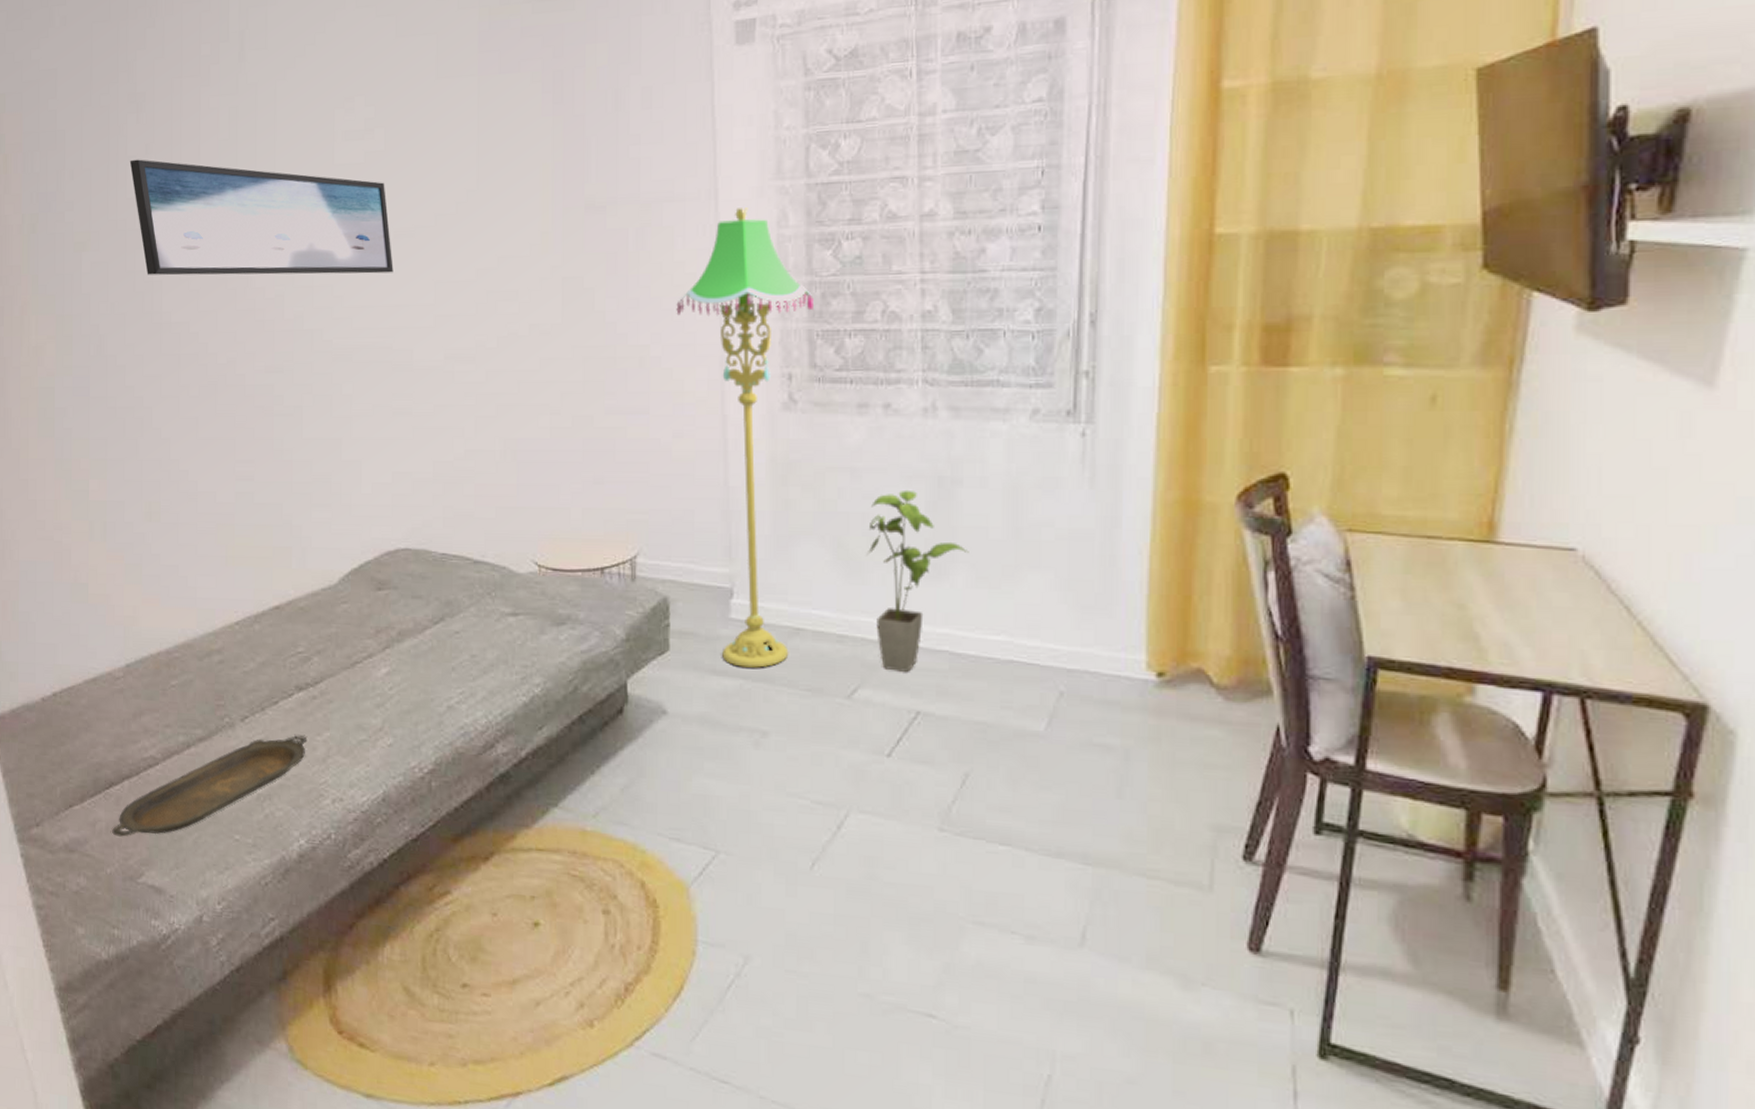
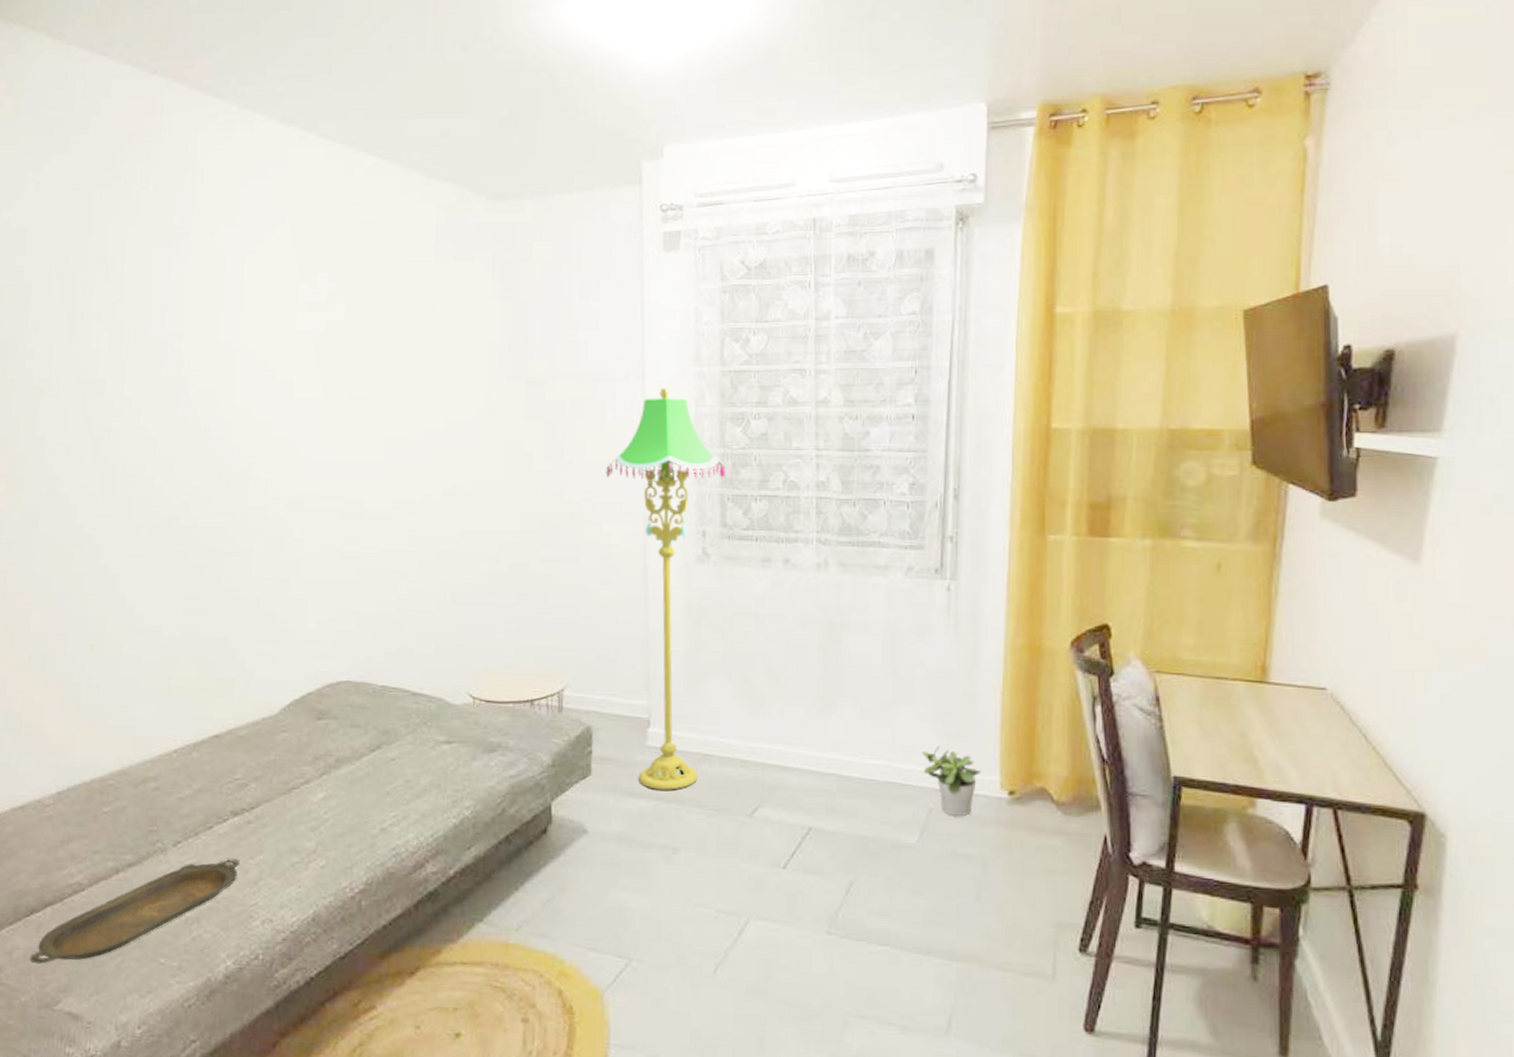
wall art: present [129,159,393,276] -> none [95,315,348,430]
house plant: present [866,489,969,672] -> none [767,633,854,793]
potted plant: none [1050,619,1123,701] -> present [922,746,981,816]

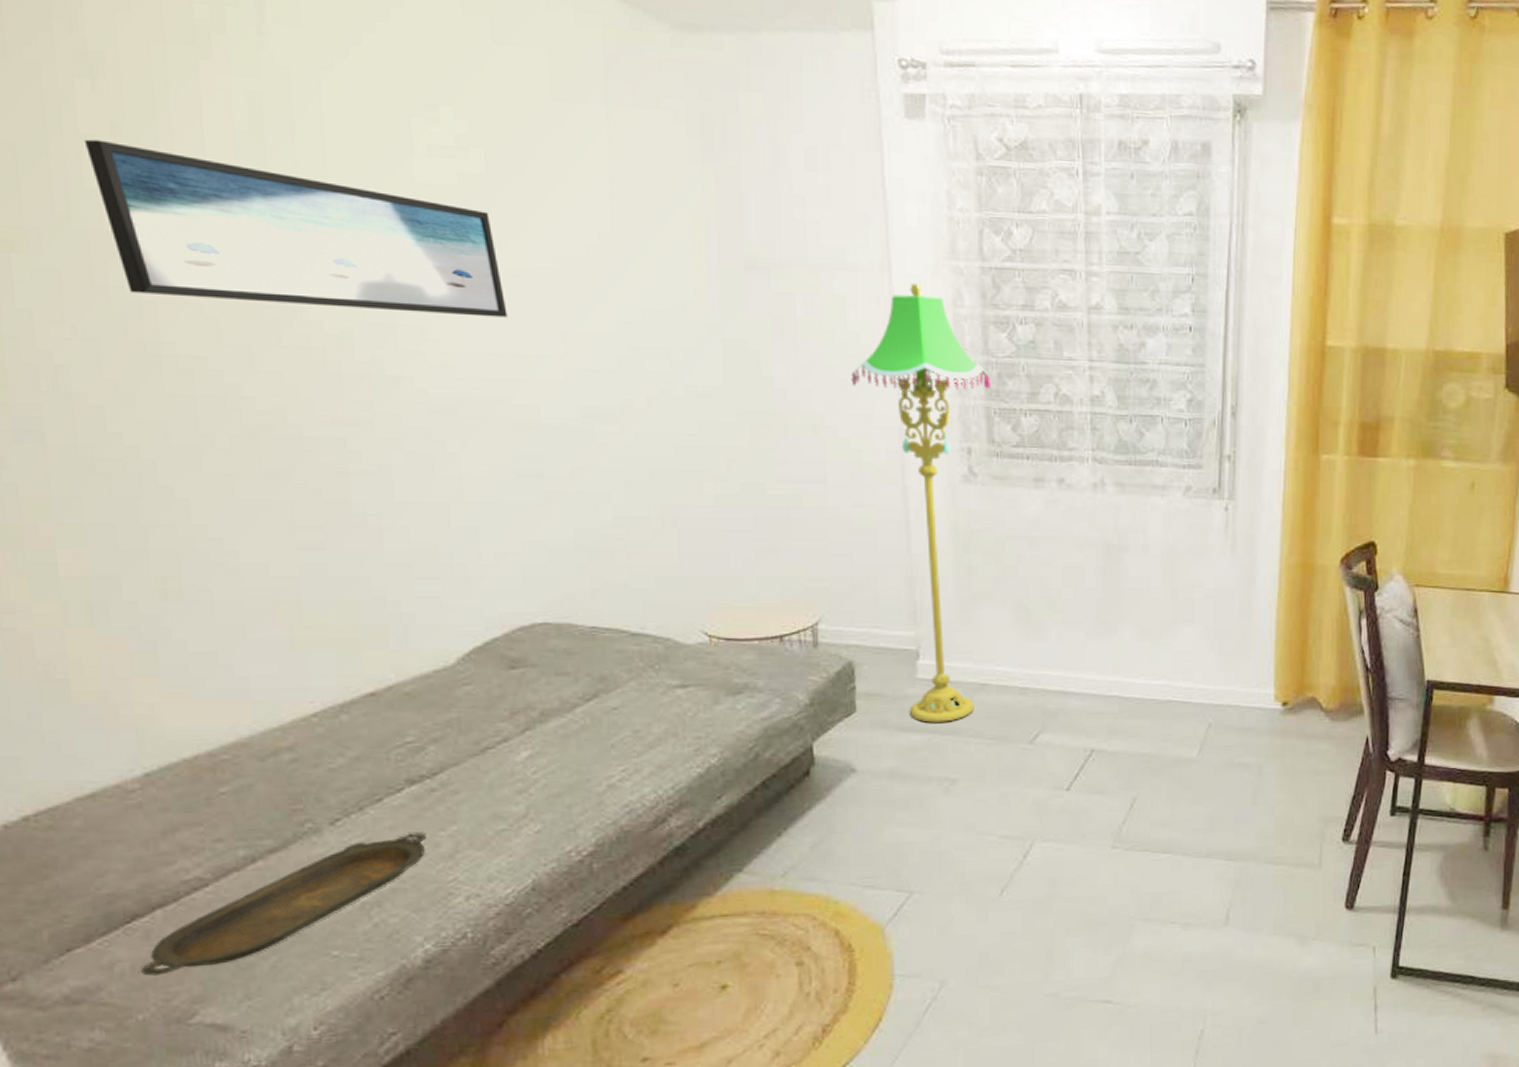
wall art: none [95,315,348,430] -> present [84,139,508,318]
potted plant: present [922,746,981,816] -> none [1201,663,1257,728]

